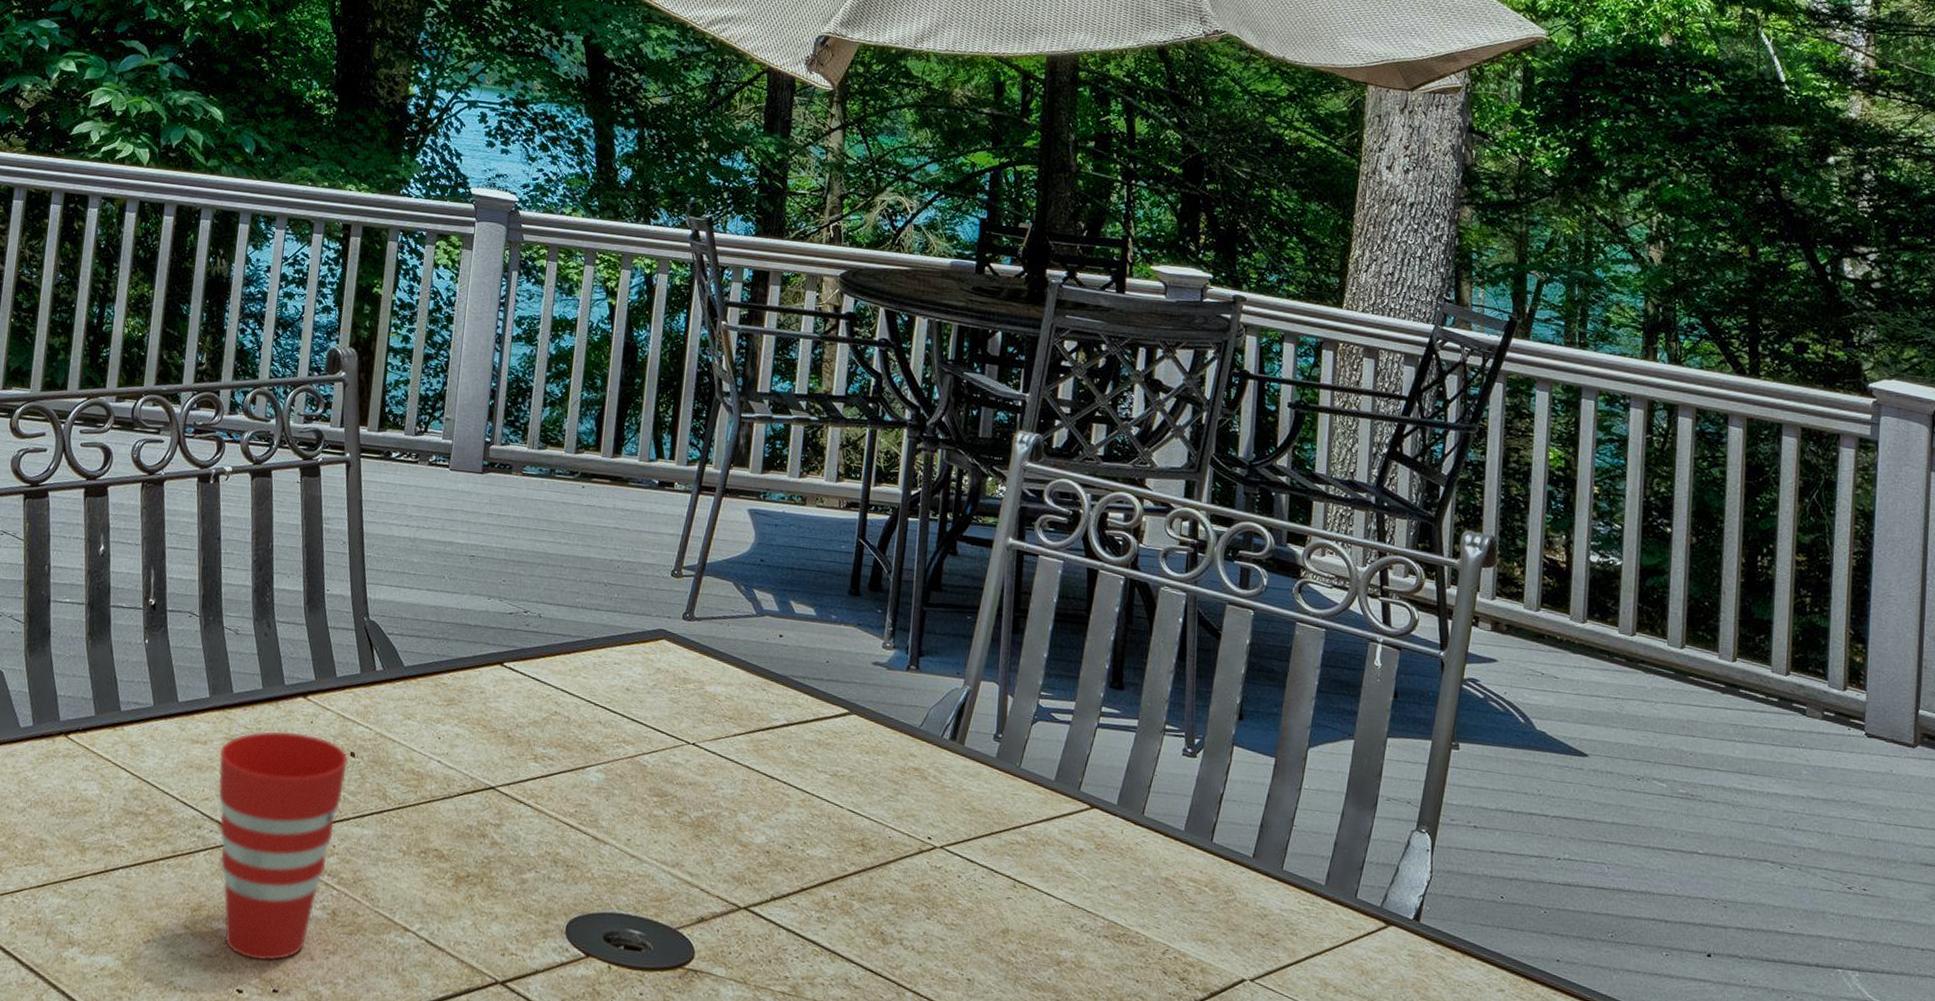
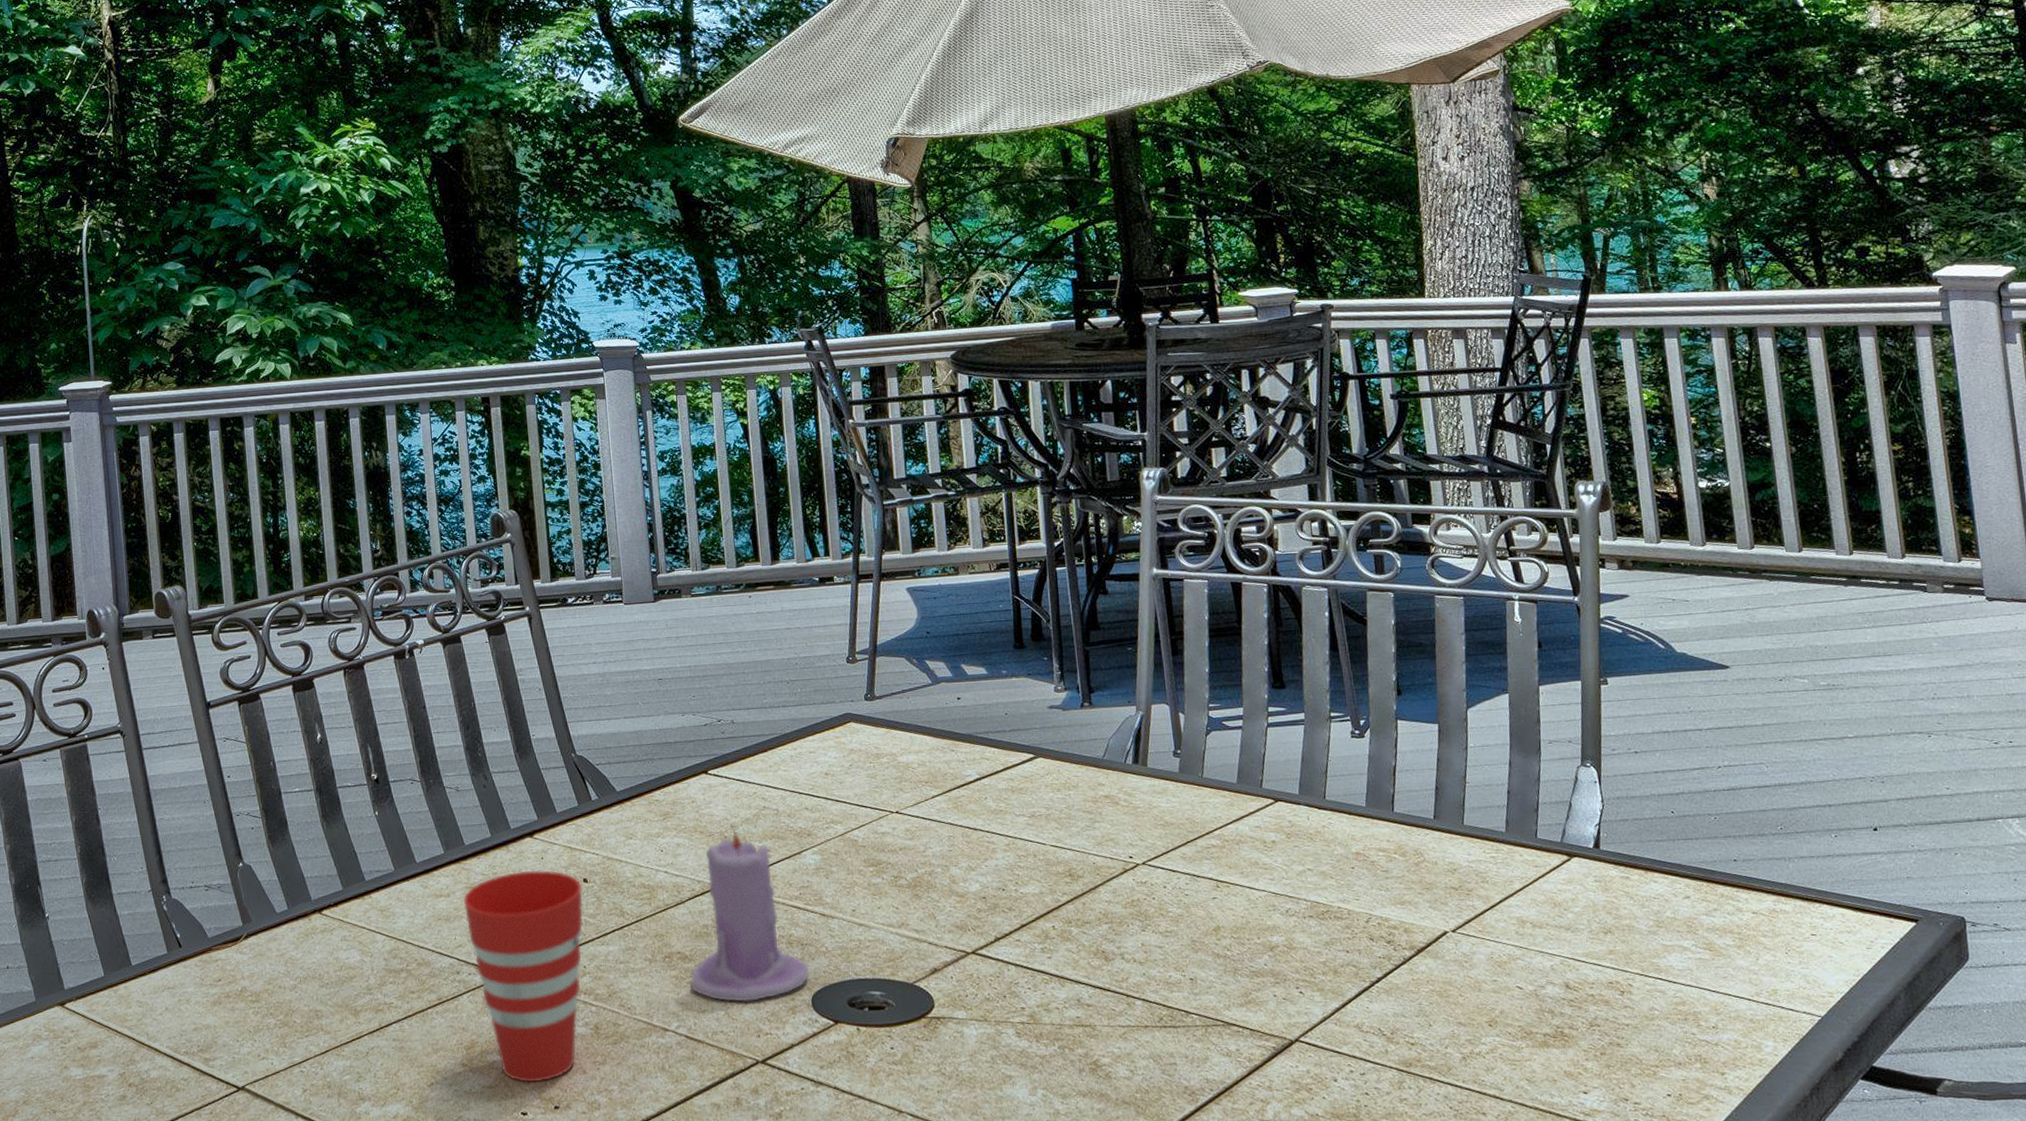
candle: none [441,723,570,917] -> present [690,824,810,1002]

